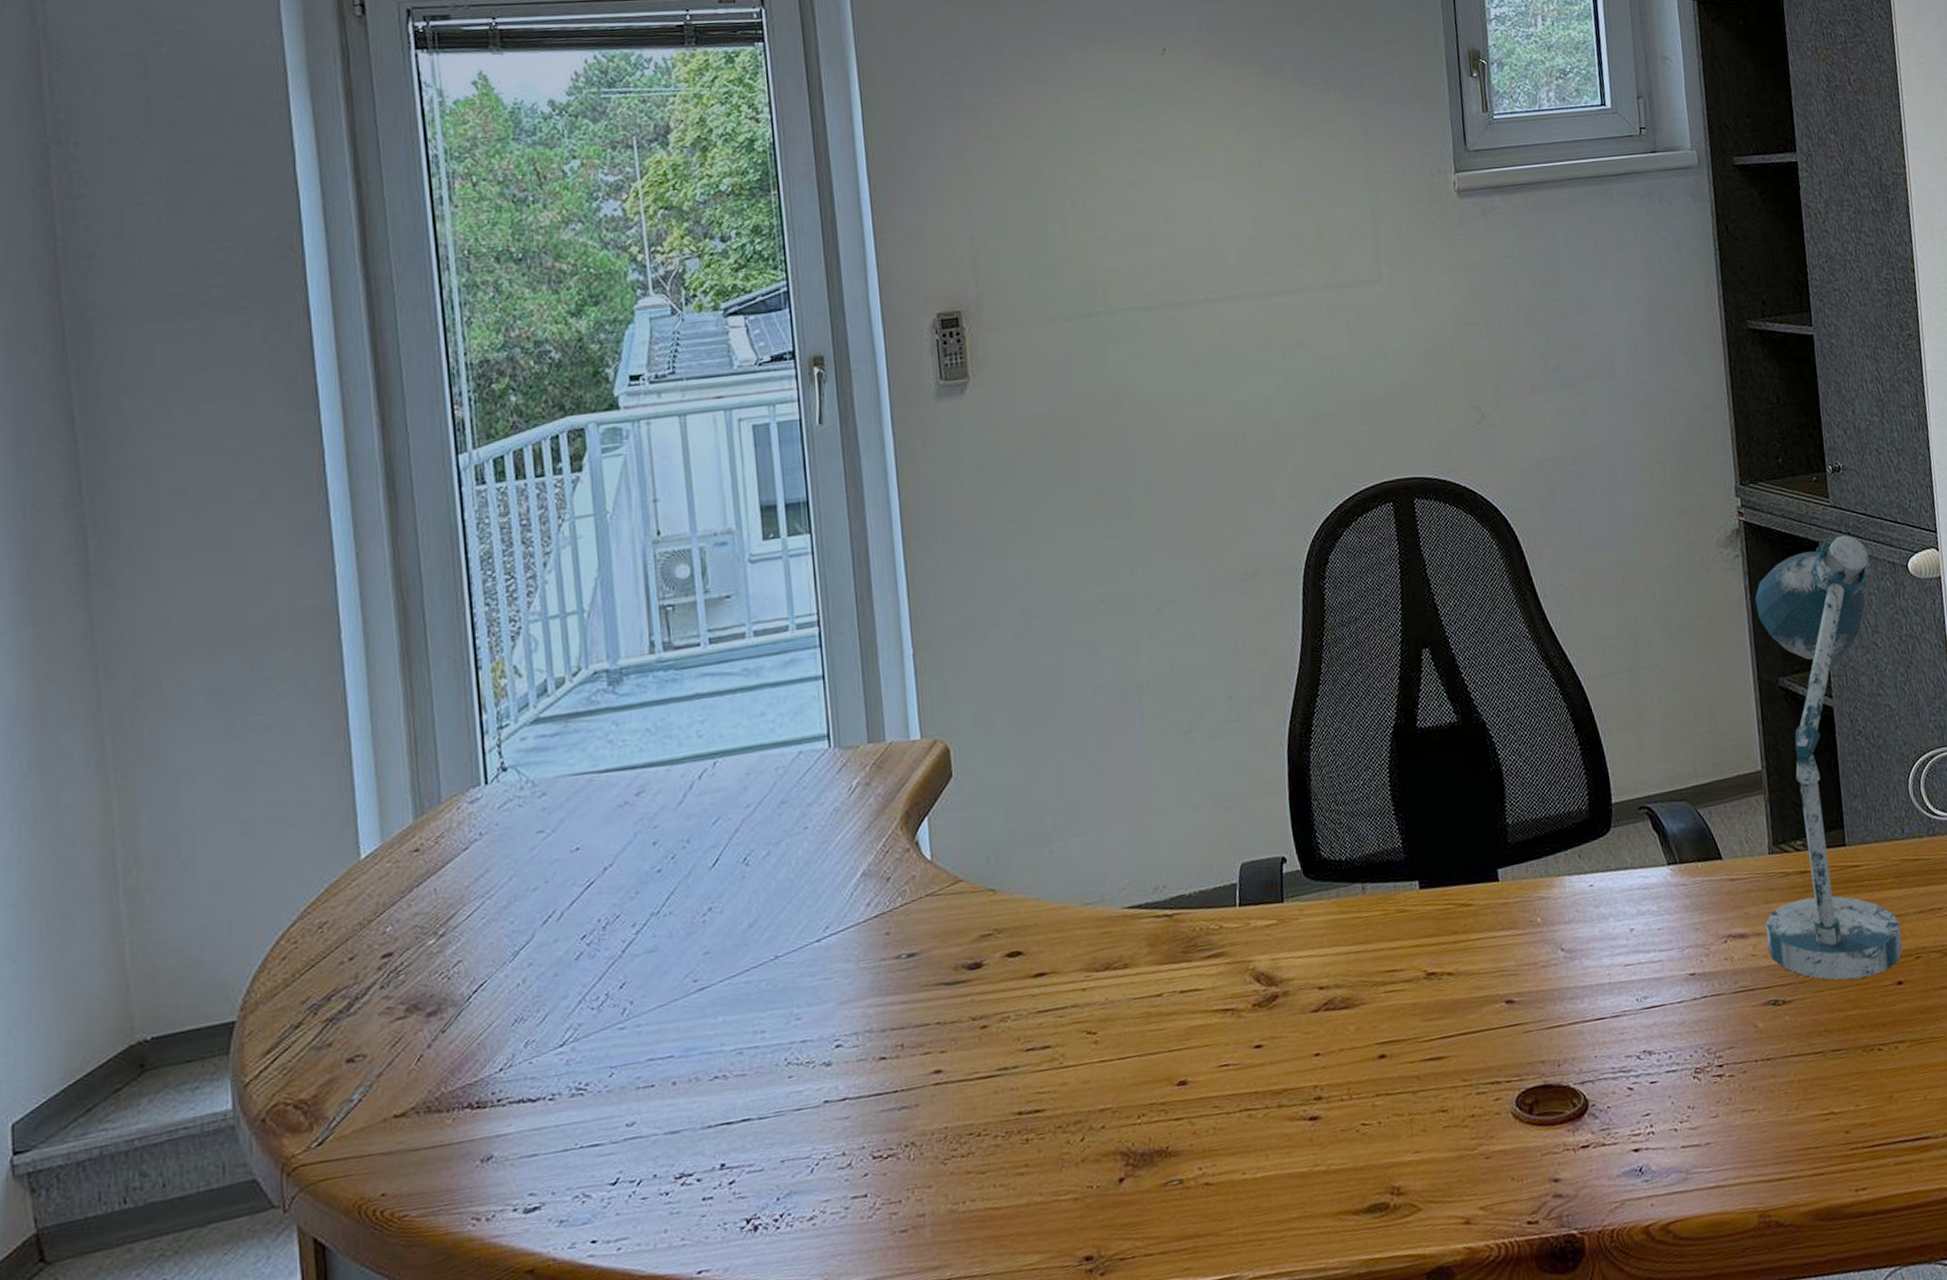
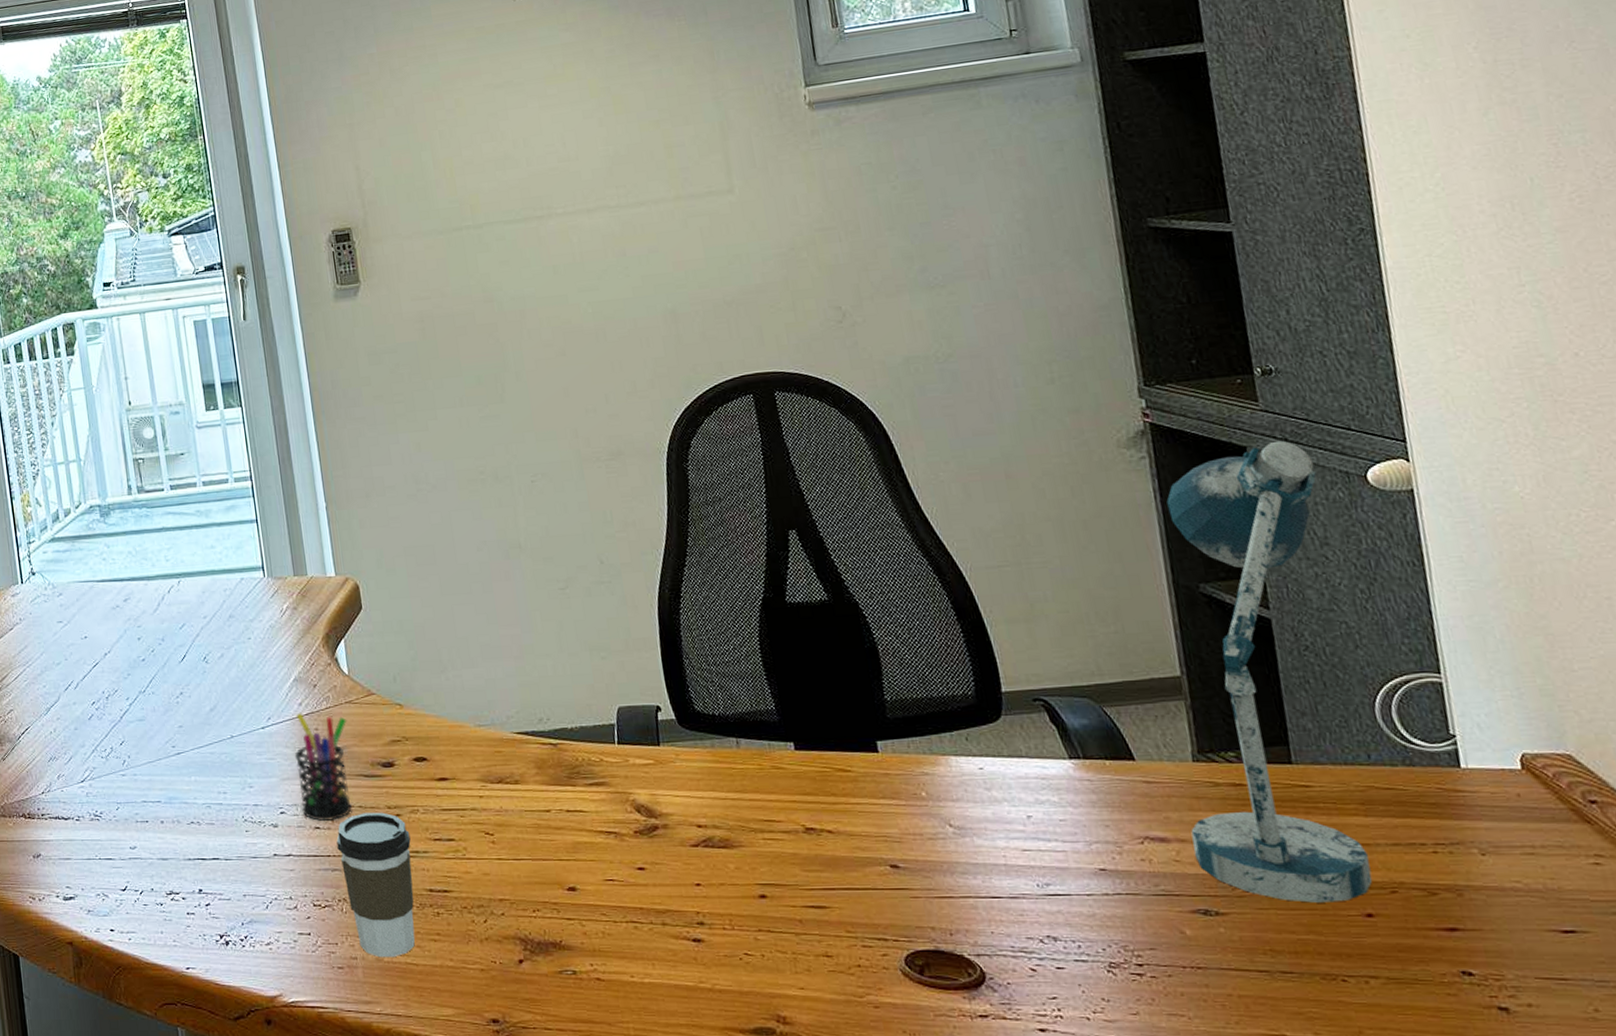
pen holder: none [857,913,927,1050] -> present [294,712,352,821]
coffee cup: none [906,1026,999,1208] -> present [336,812,416,958]

